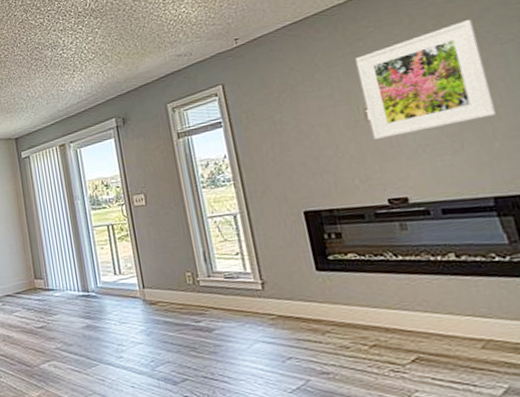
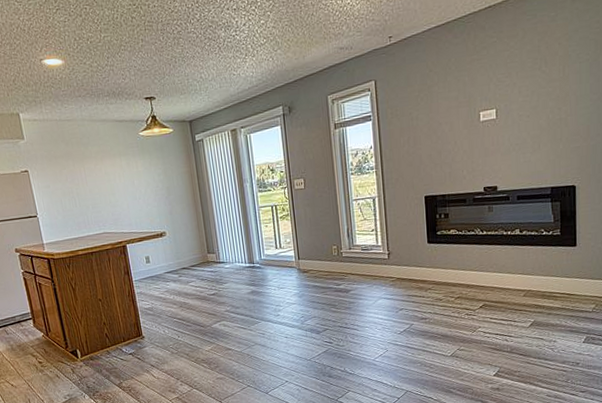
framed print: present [355,19,496,139] -> none [478,39,566,138]

